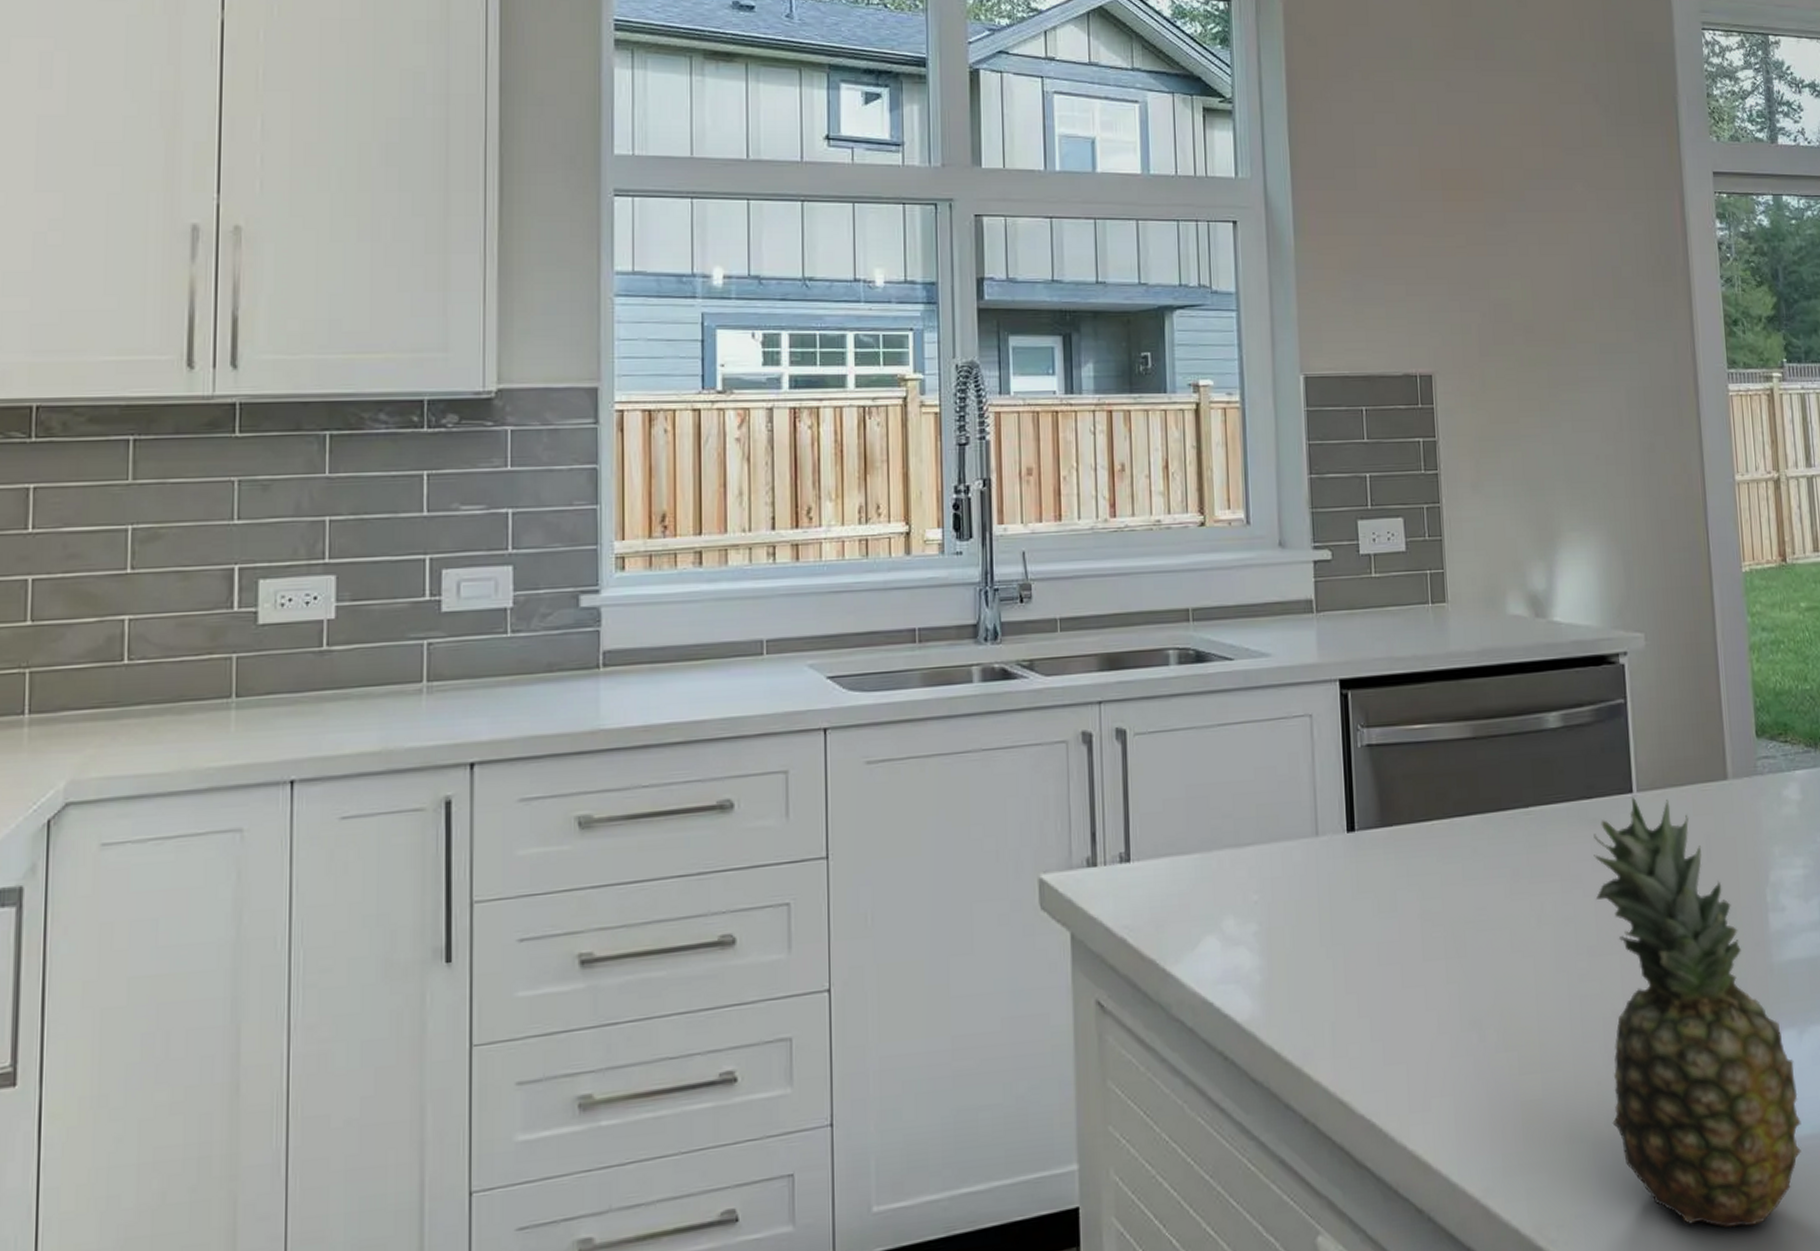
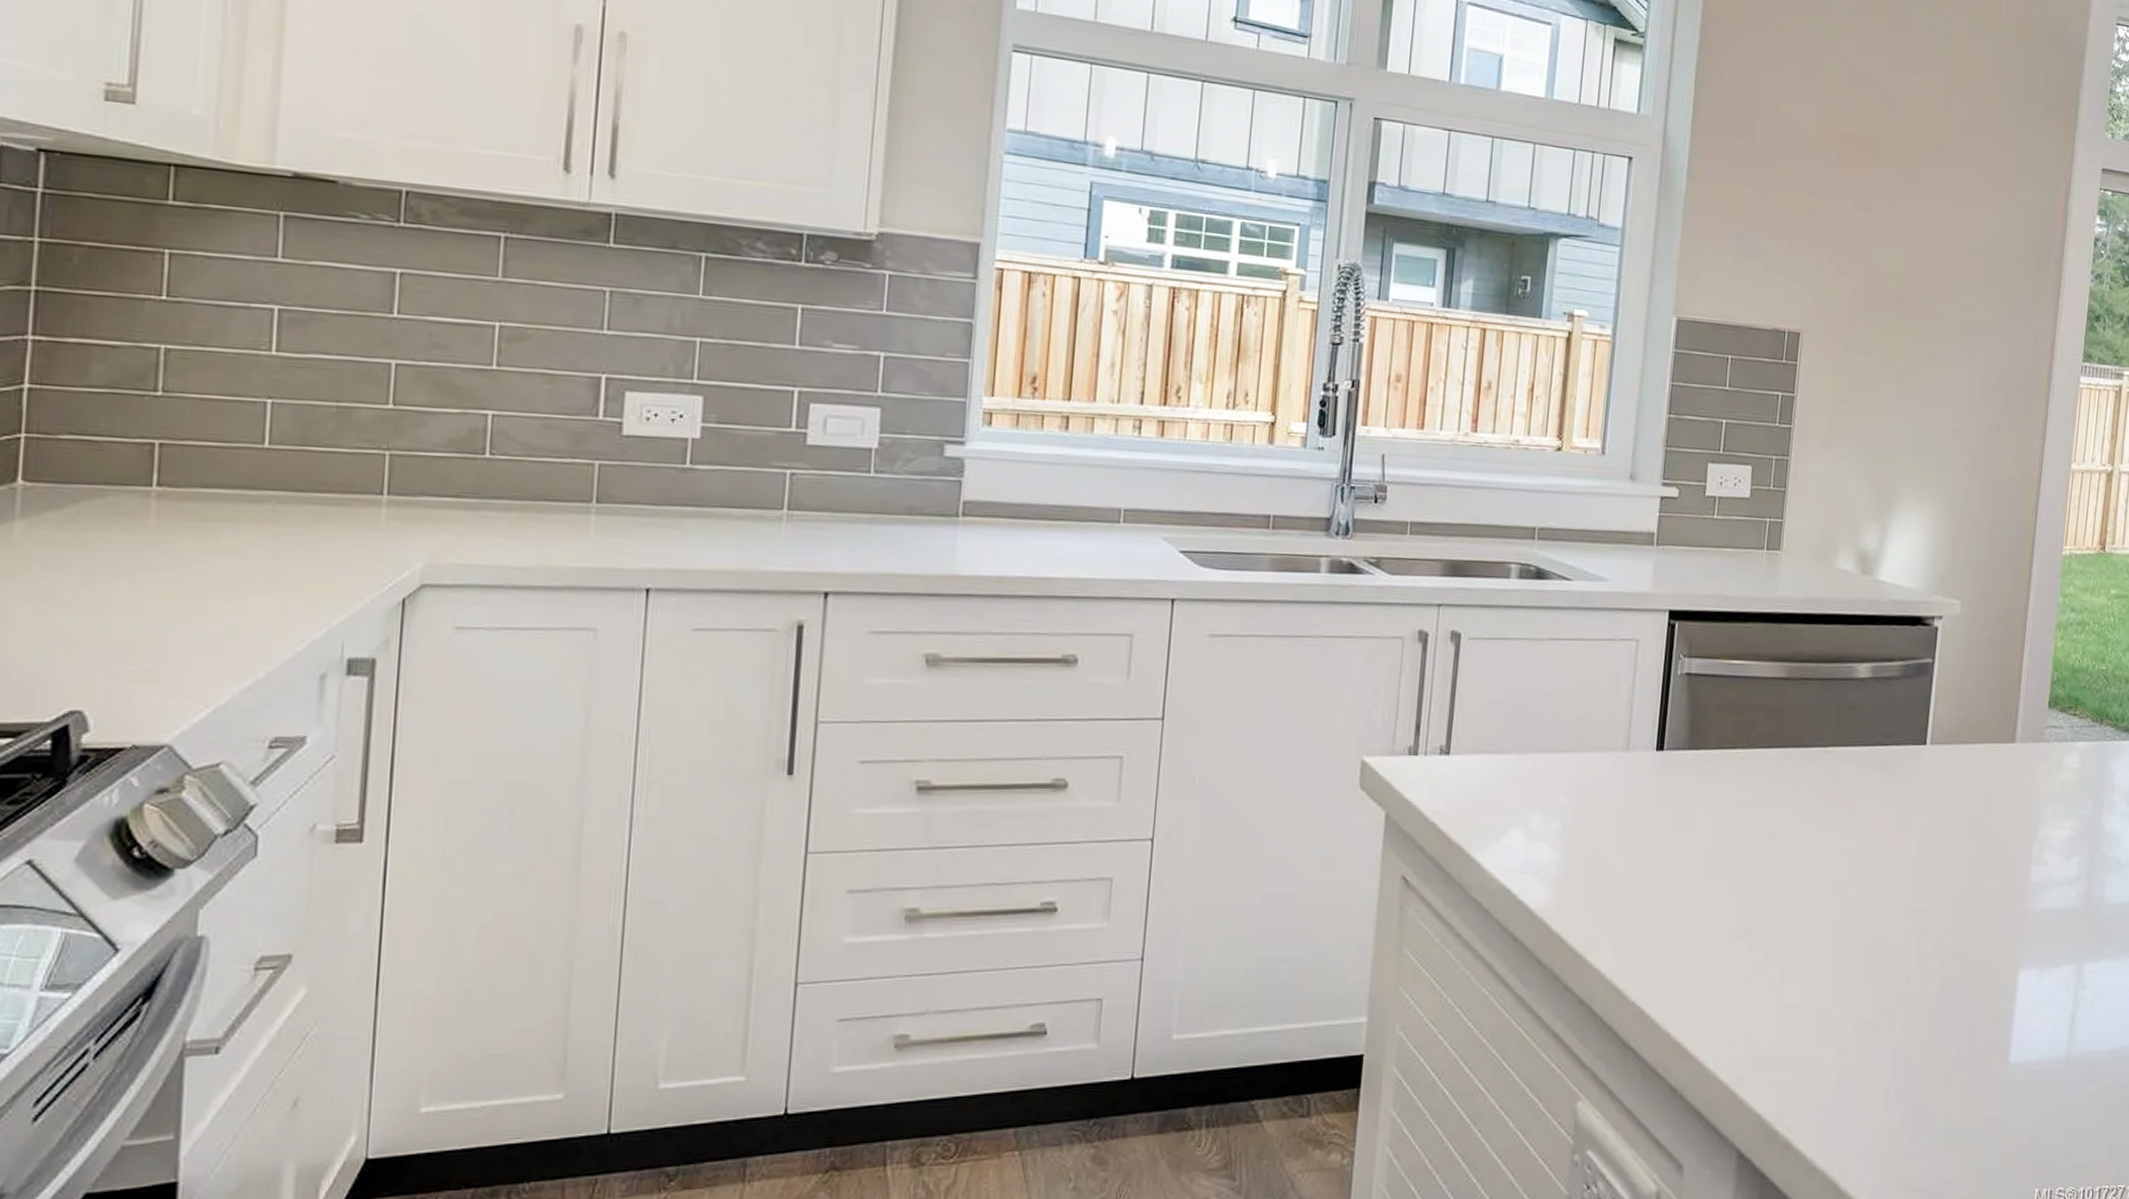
fruit: present [1593,796,1802,1228] -> none [1859,748,2031,1133]

